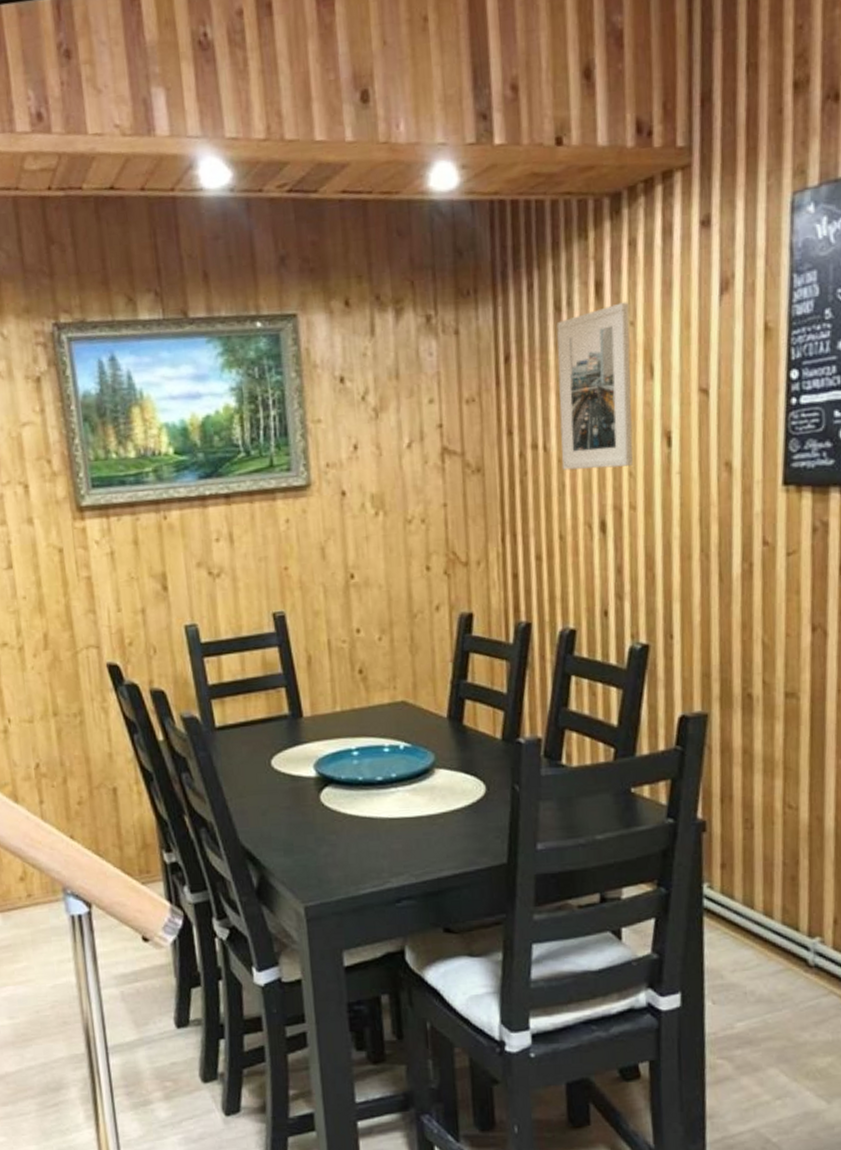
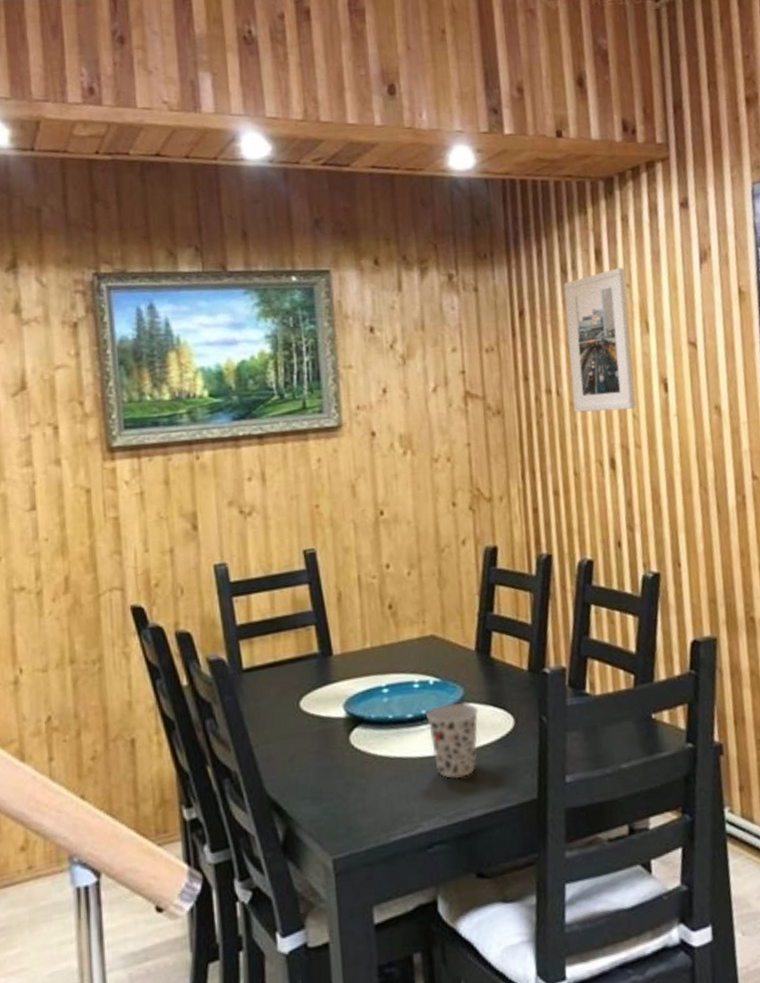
cup: none [395,767,450,840] -> present [425,702,479,778]

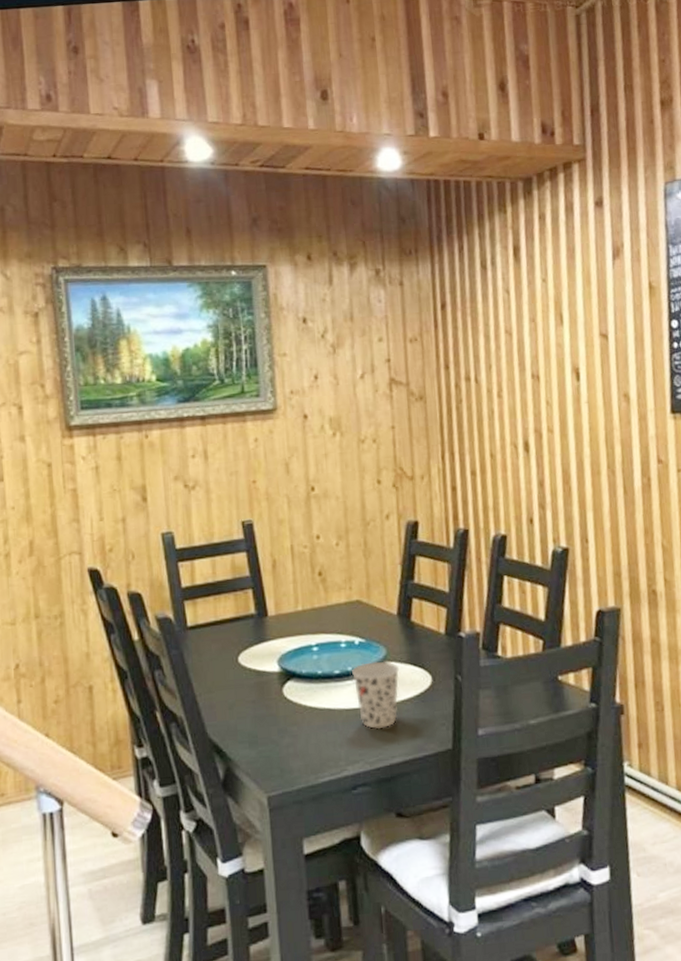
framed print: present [563,267,636,413] -> none [483,263,549,399]

